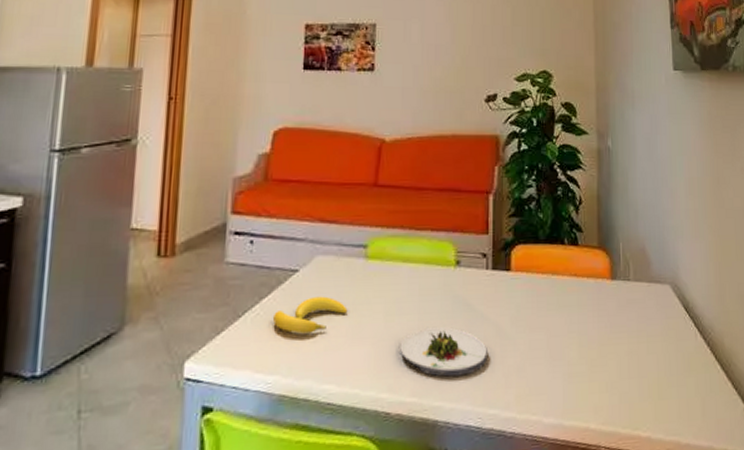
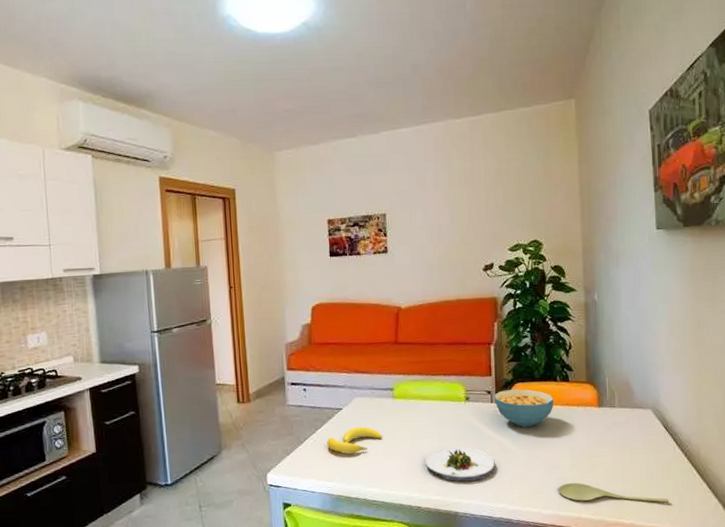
cereal bowl: none [491,253,560,304] -> present [494,389,554,428]
spoon: none [563,380,692,408] -> present [558,483,670,503]

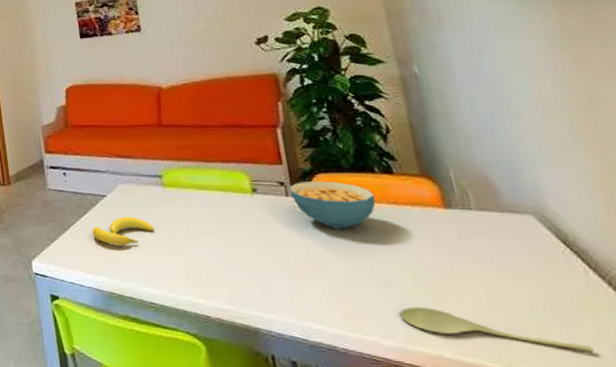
salad plate: present [425,446,495,481] -> none [208,247,303,291]

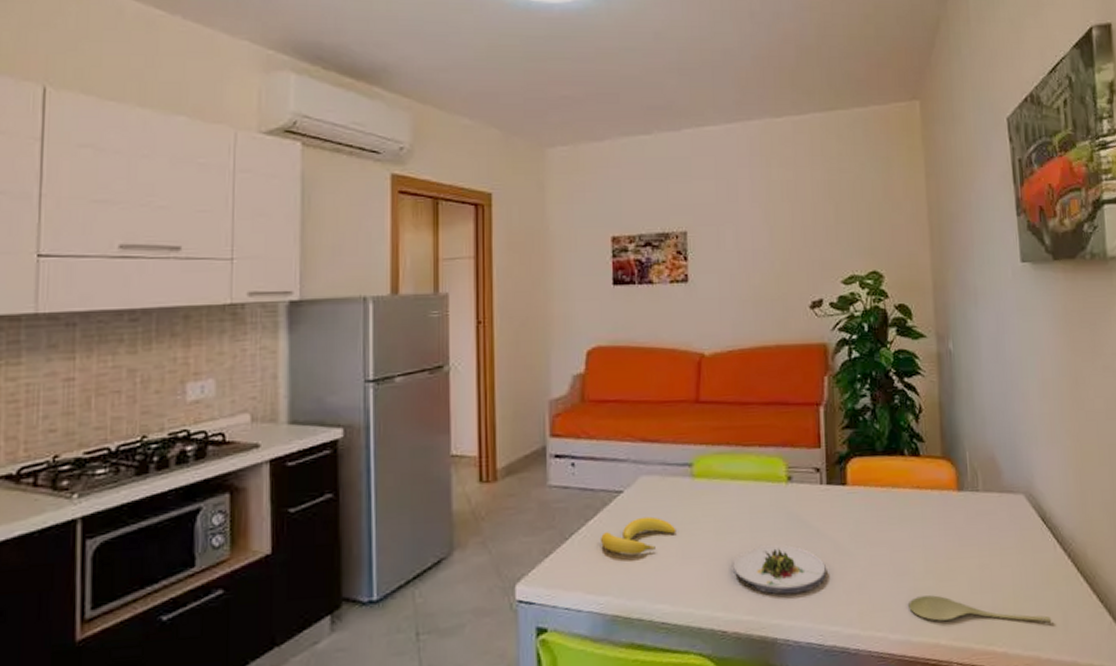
salad plate: none [208,247,303,291] -> present [733,544,826,594]
cereal bowl: present [289,181,376,229] -> none [825,465,902,519]

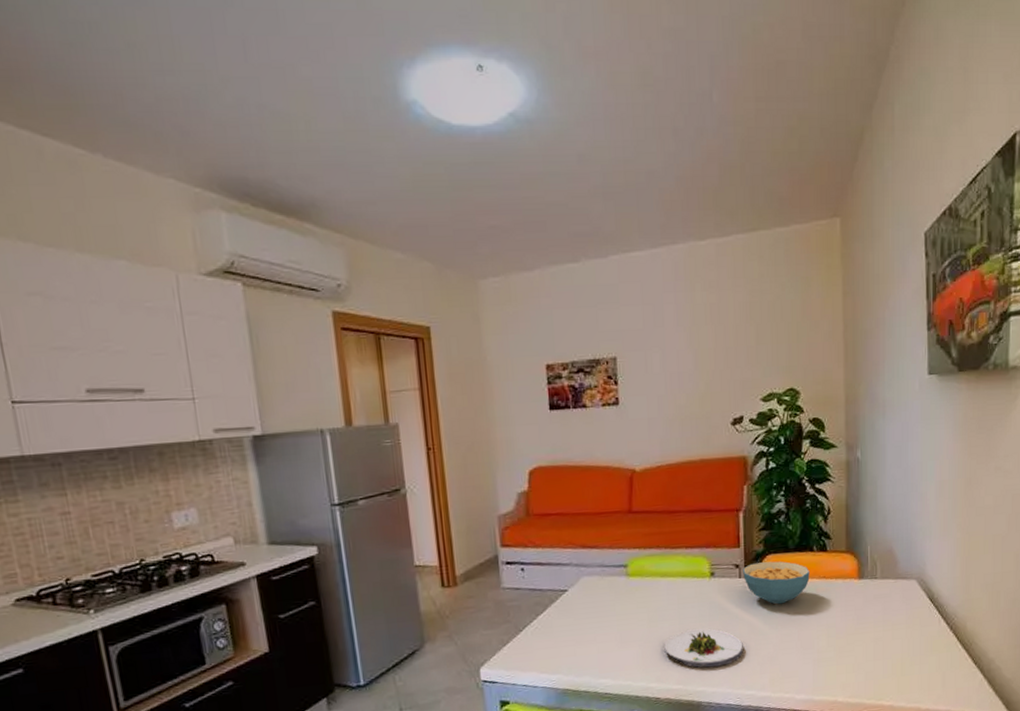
banana: present [601,516,676,555] -> none [550,610,615,642]
cereal bowl: none [825,465,902,519] -> present [743,561,810,605]
spoon: present [909,595,1052,622] -> none [813,663,932,684]

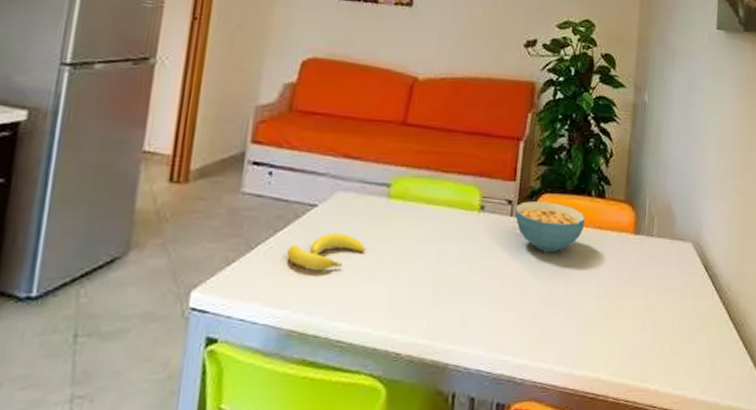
banana: none [550,610,615,642] -> present [287,233,365,270]
salad plate: present [664,628,743,668] -> none [416,272,505,321]

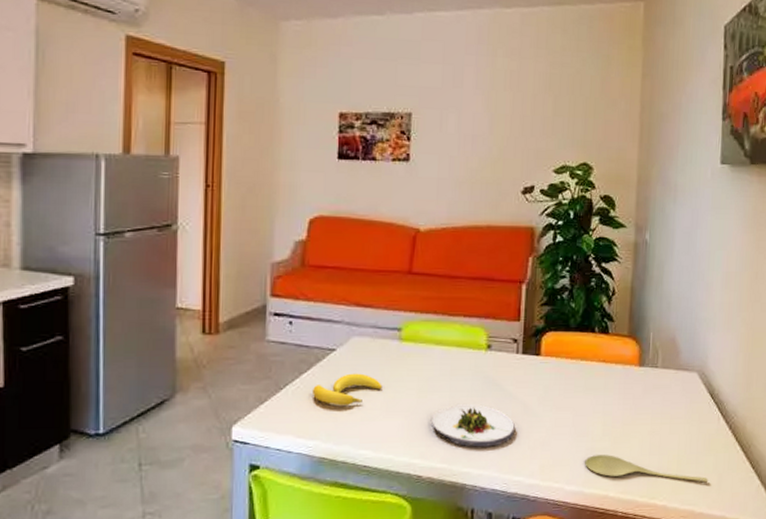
salad plate: none [416,272,505,321] -> present [432,404,515,447]
cereal bowl: present [515,201,585,253] -> none [521,339,590,386]
spoon: none [576,331,702,364] -> present [585,455,708,483]

